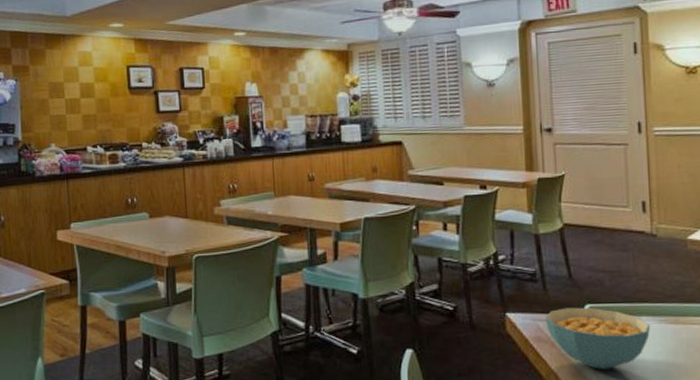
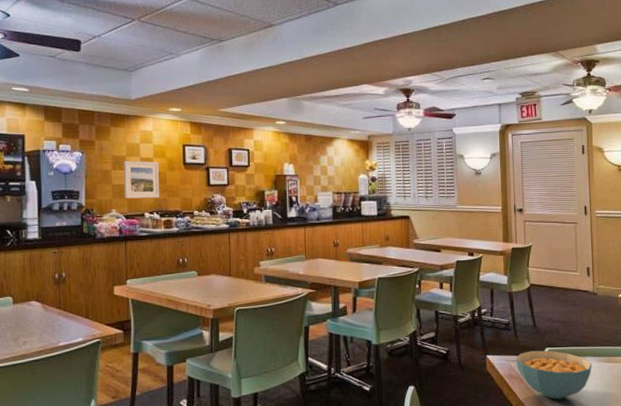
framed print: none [62,87,103,131] -> present [124,160,159,199]

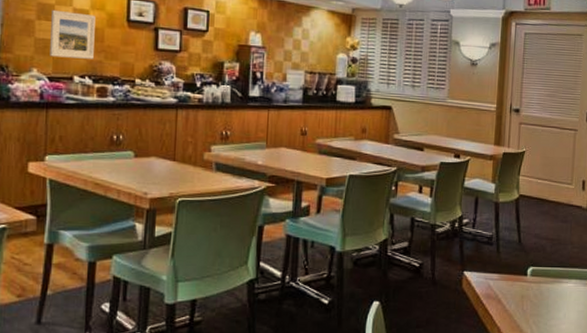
cereal bowl: present [516,350,593,399] -> none [495,269,578,324]

